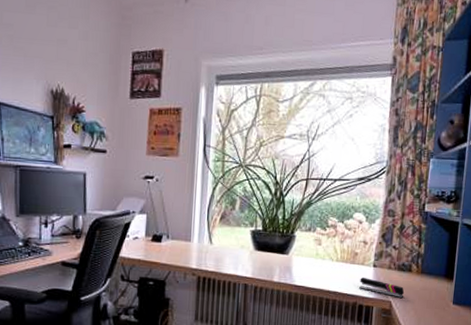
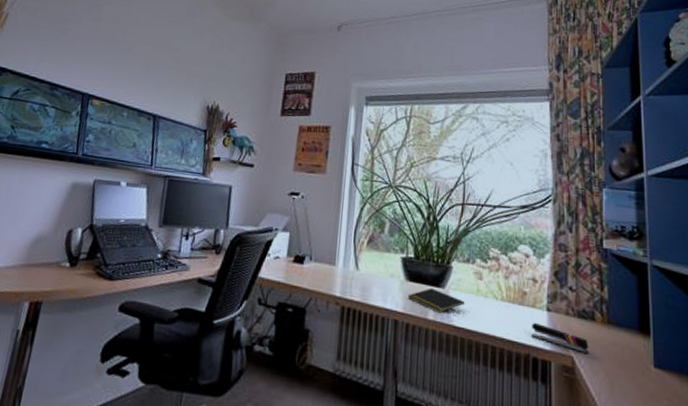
notepad: none [256,255,305,276] -> present [407,288,464,313]

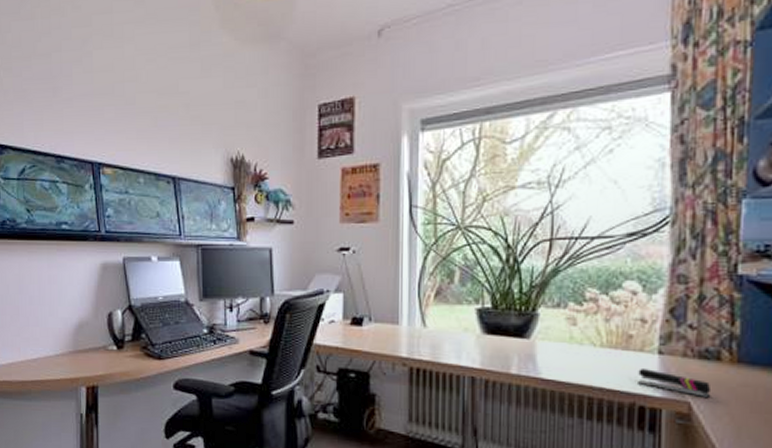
notepad: present [407,288,464,313] -> none [485,340,554,366]

